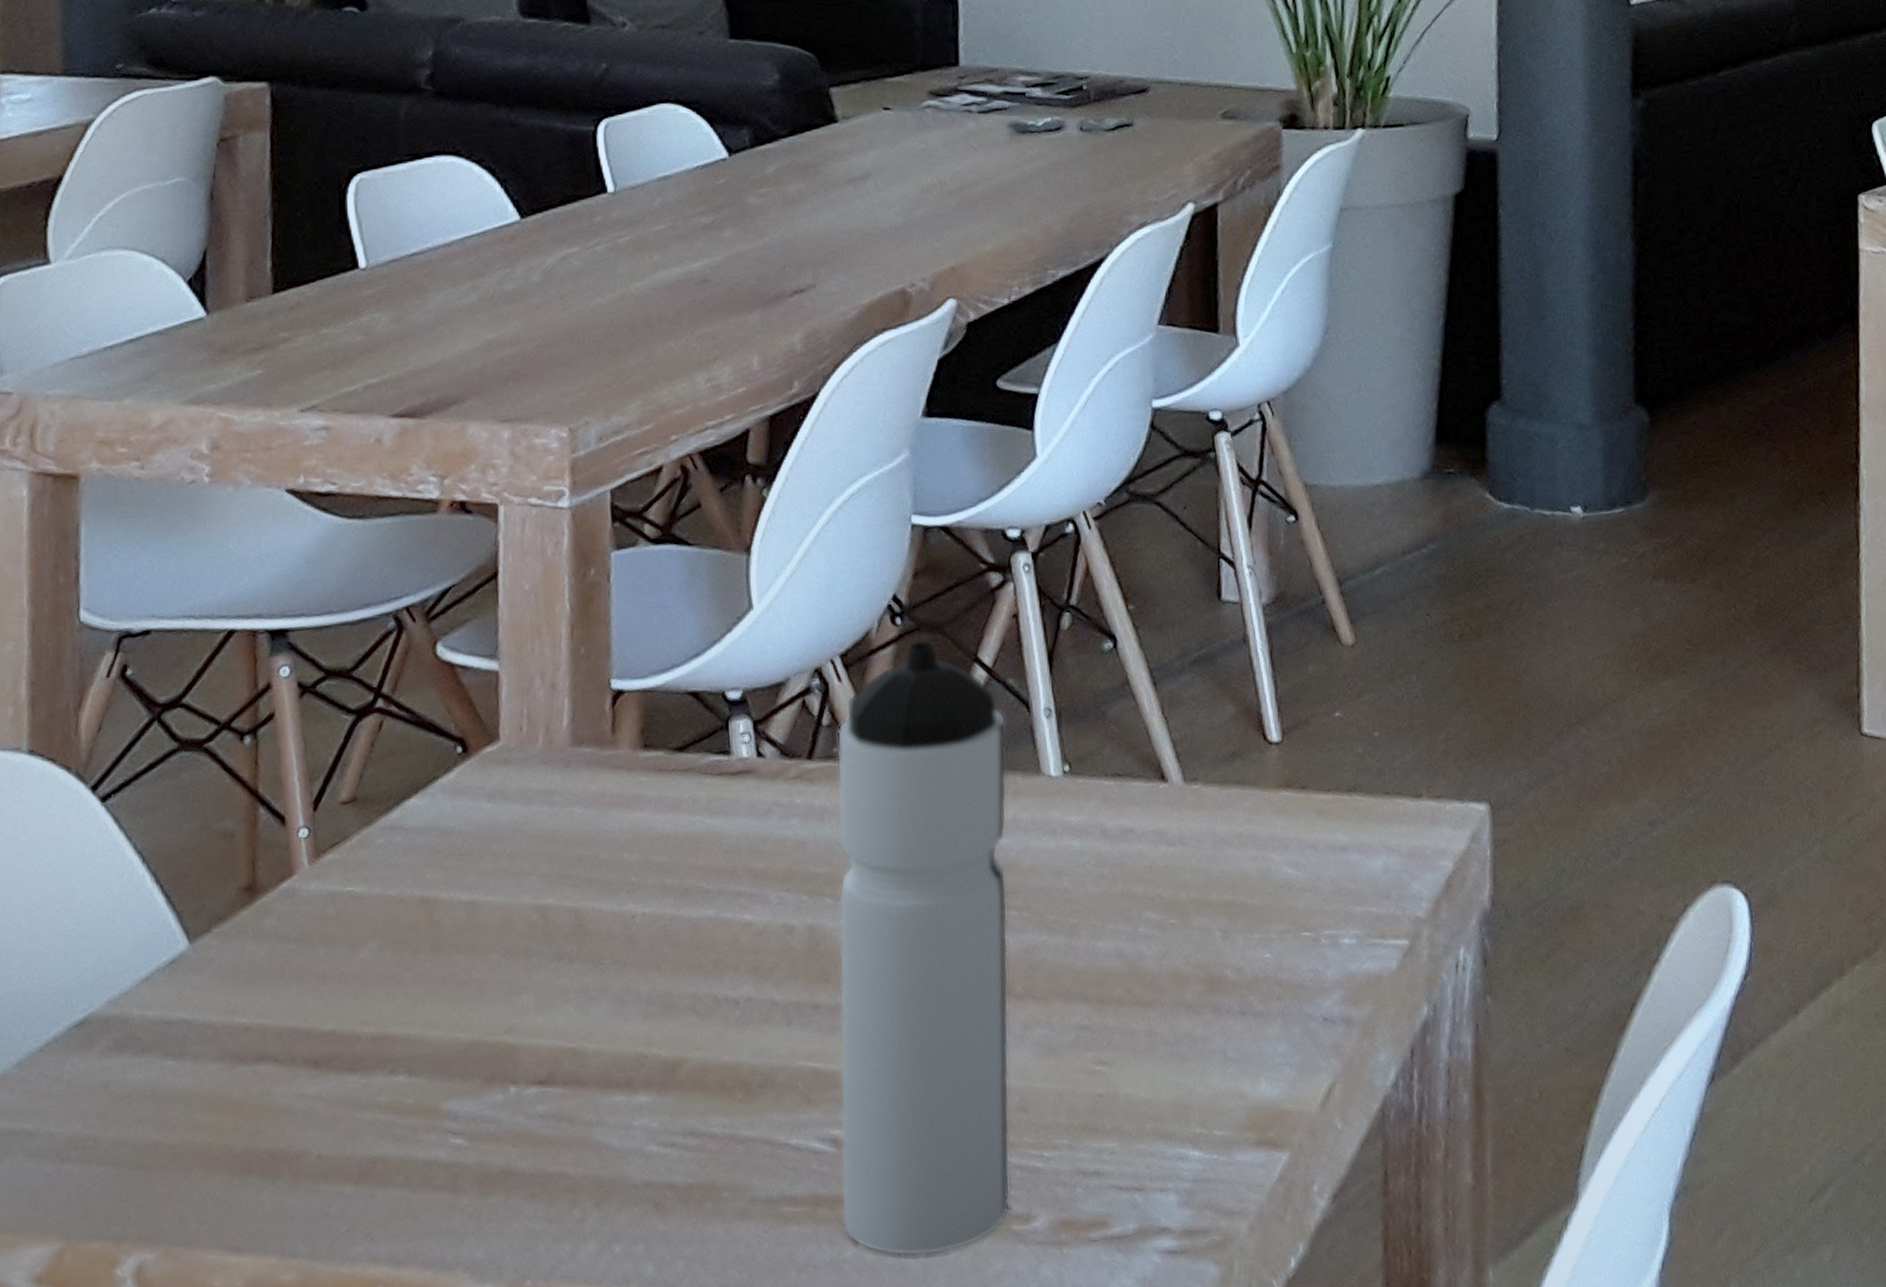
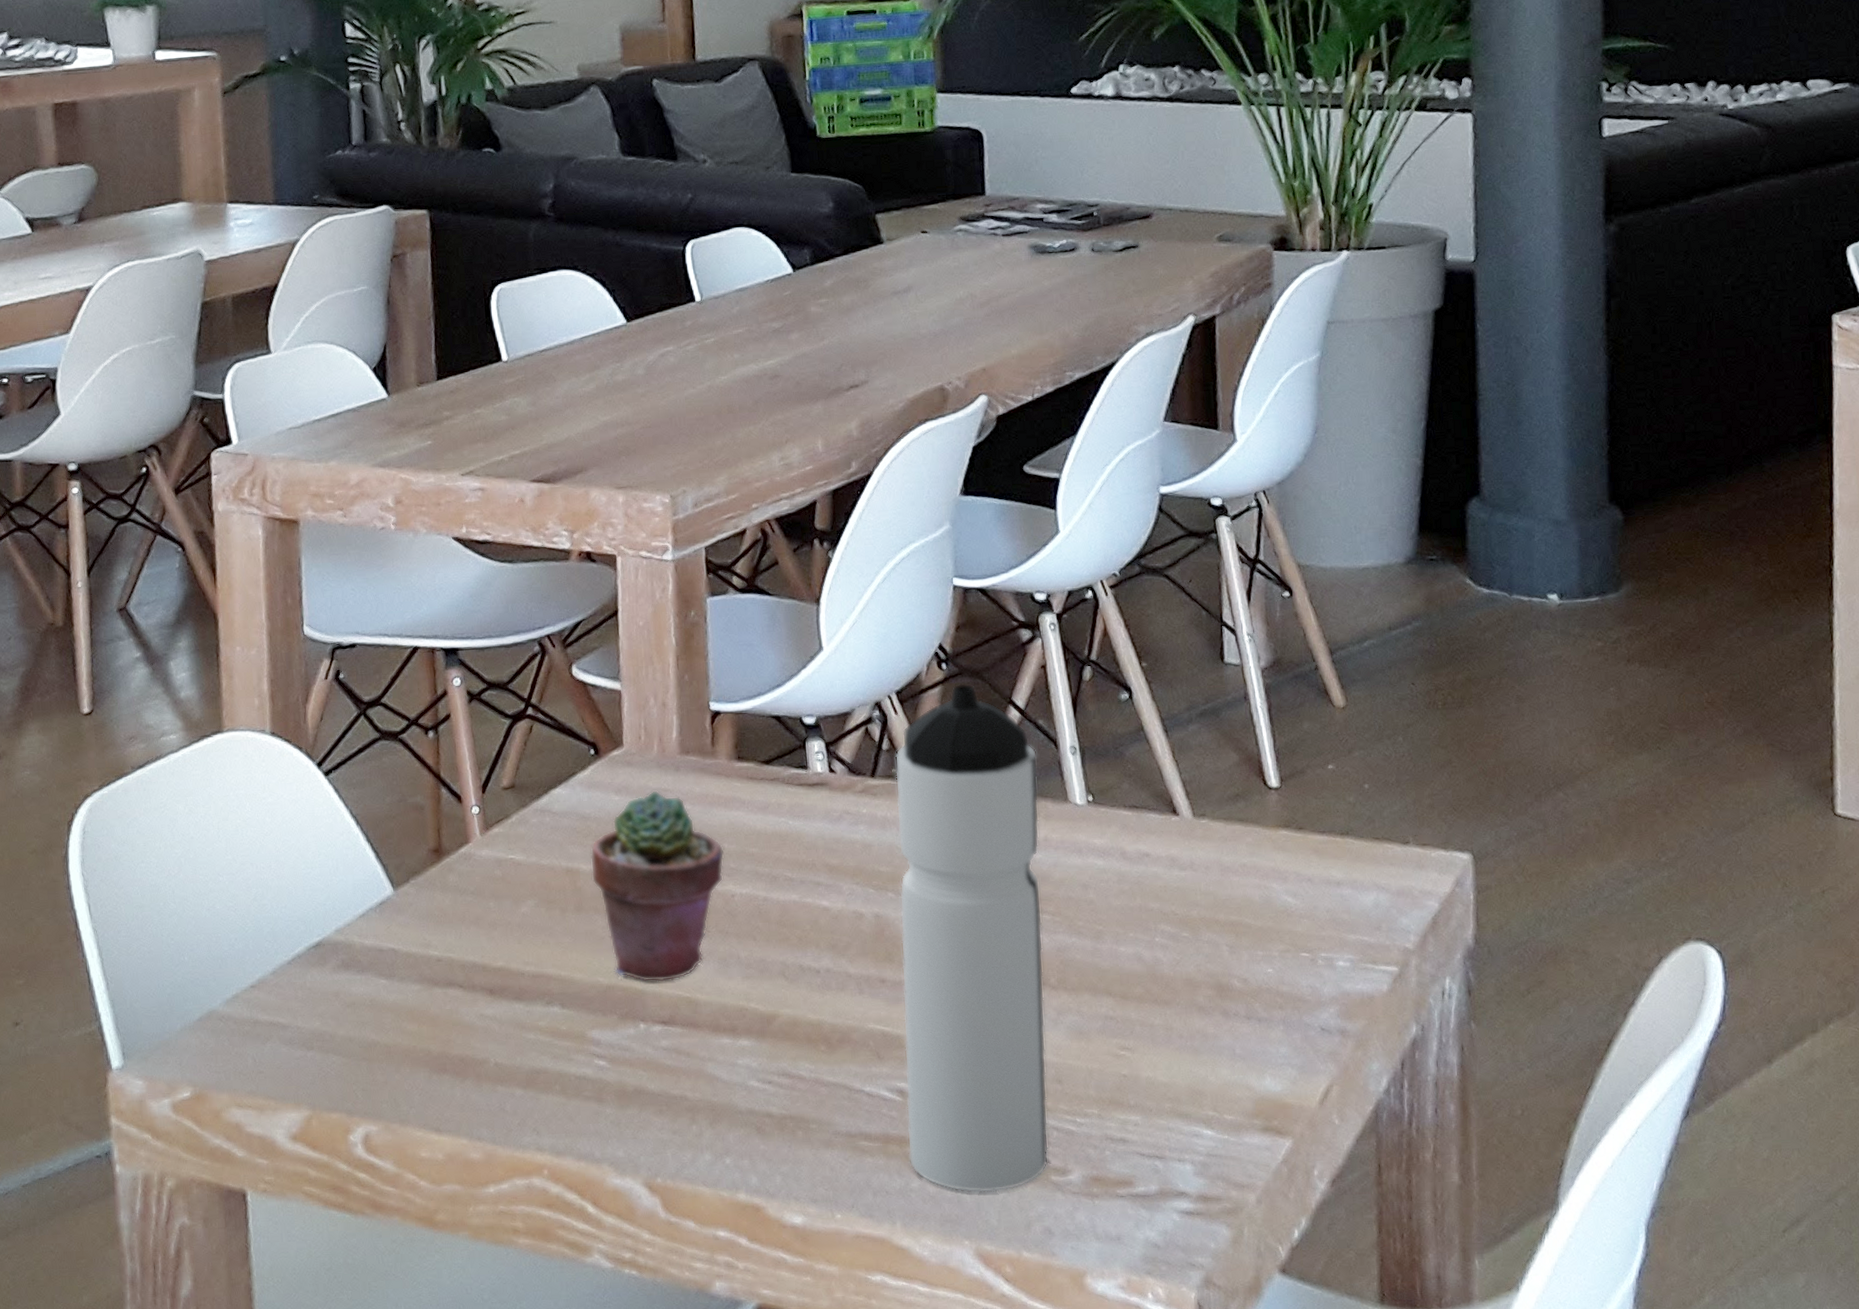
potted succulent: none [452,792,624,1034] -> present [590,790,725,982]

